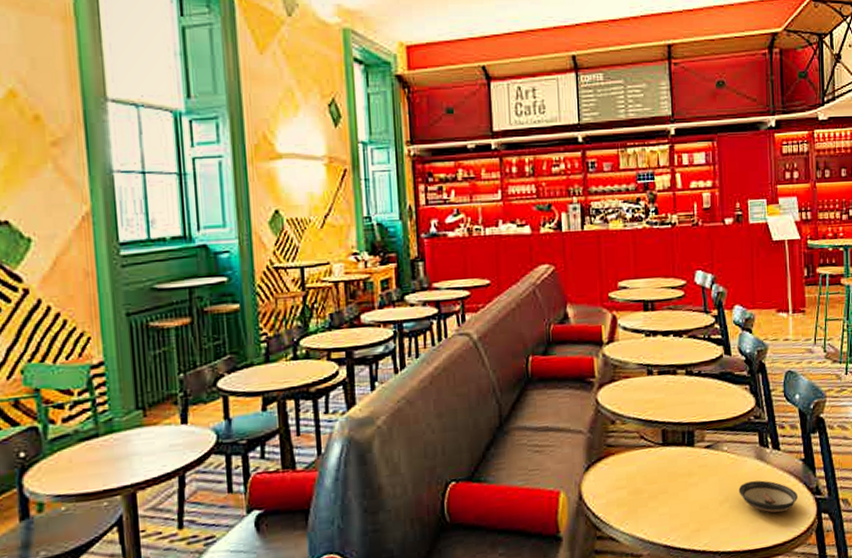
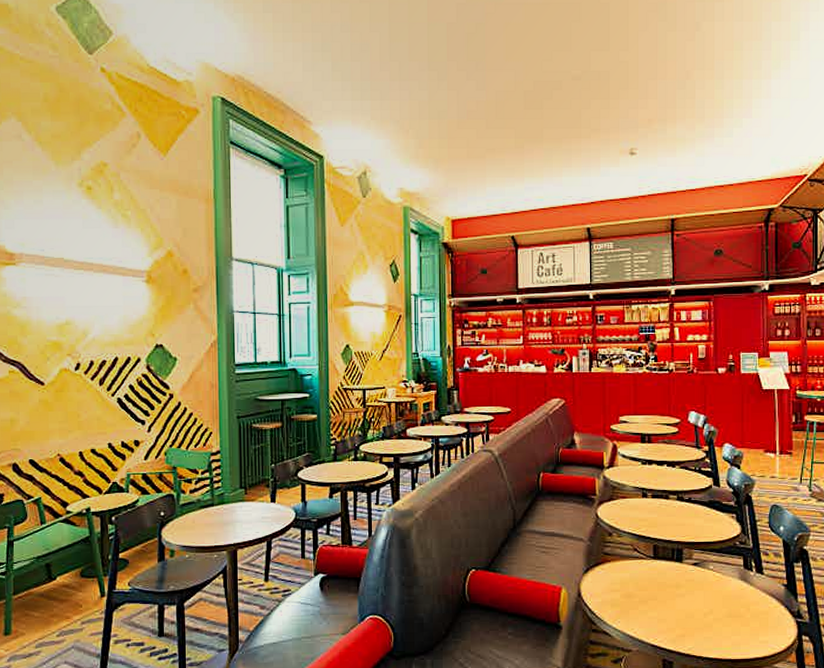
saucer: present [738,480,798,513] -> none [722,598,779,629]

